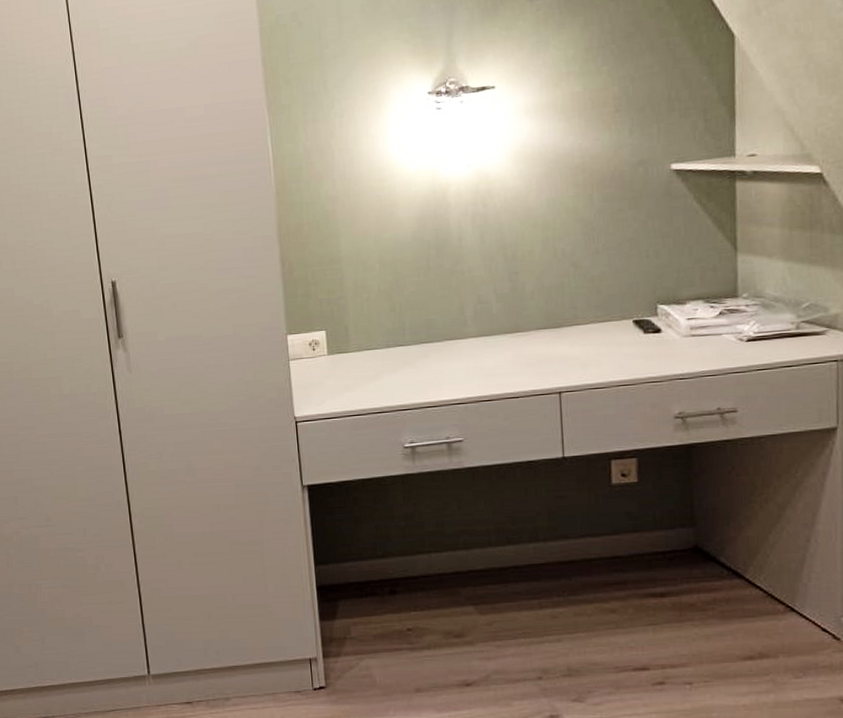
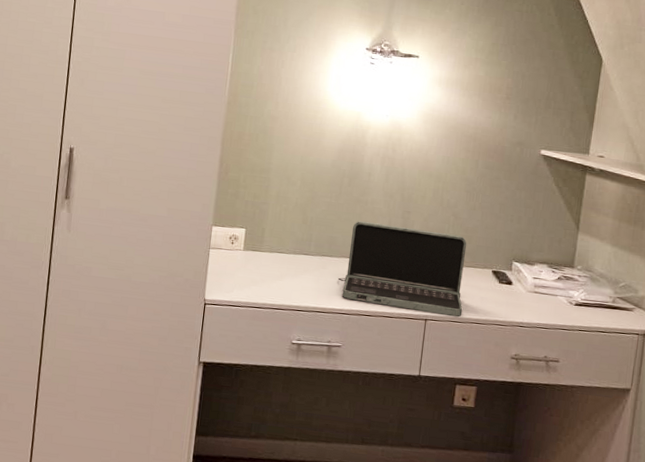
laptop: none [444,287,604,387] -> present [337,220,467,317]

